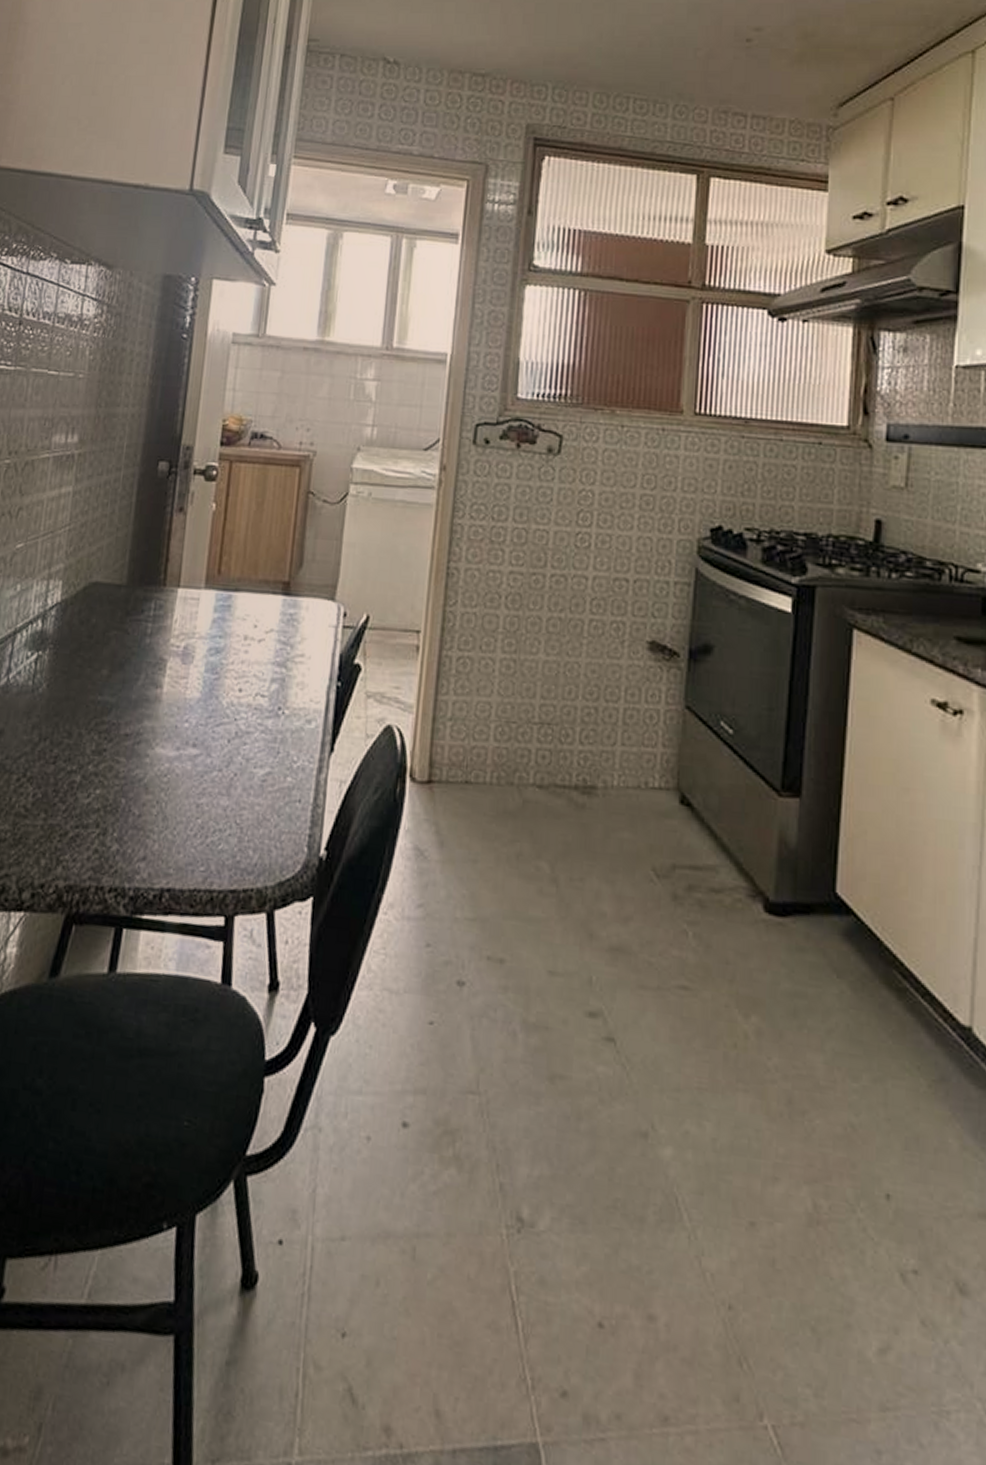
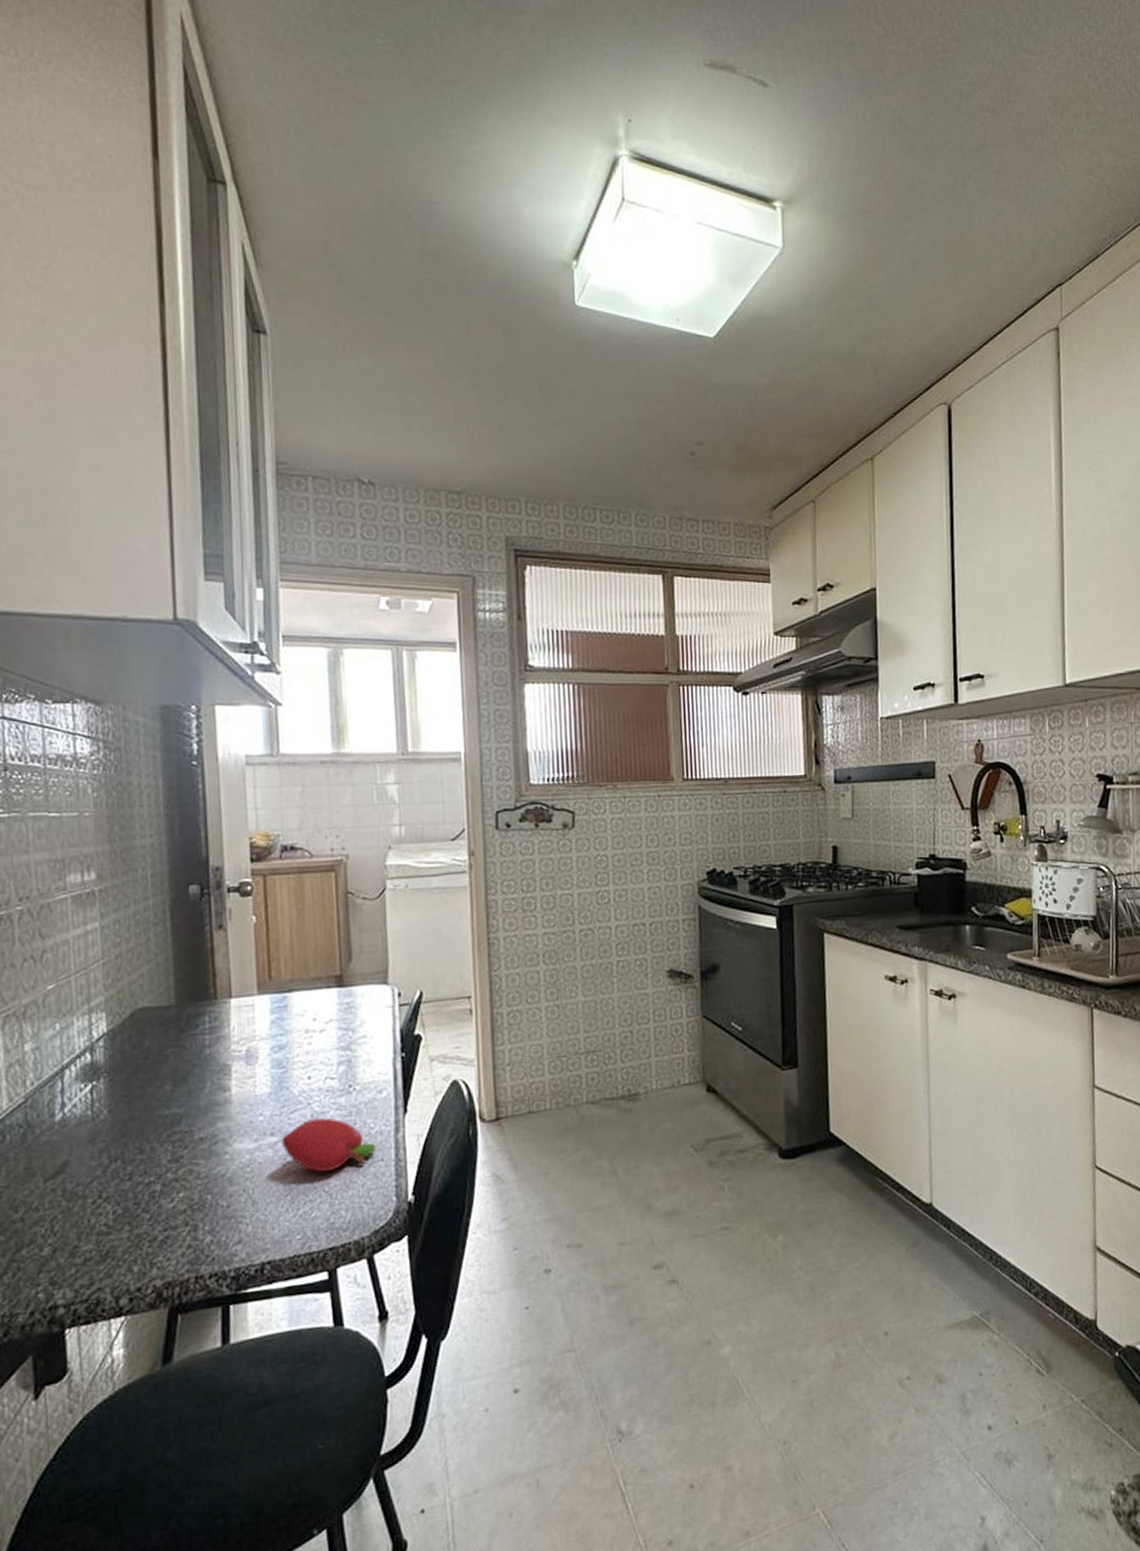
fruit: none [201,737,296,802] -> present [281,1118,376,1172]

